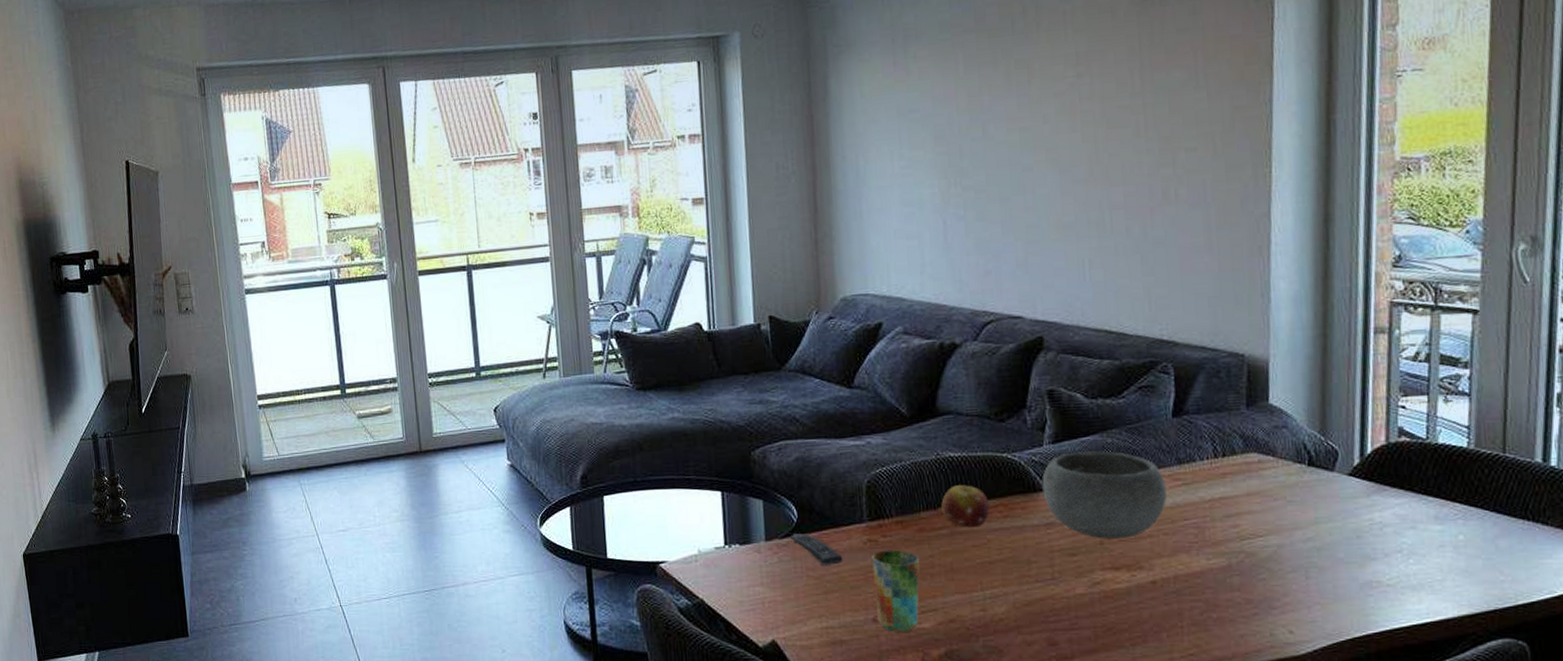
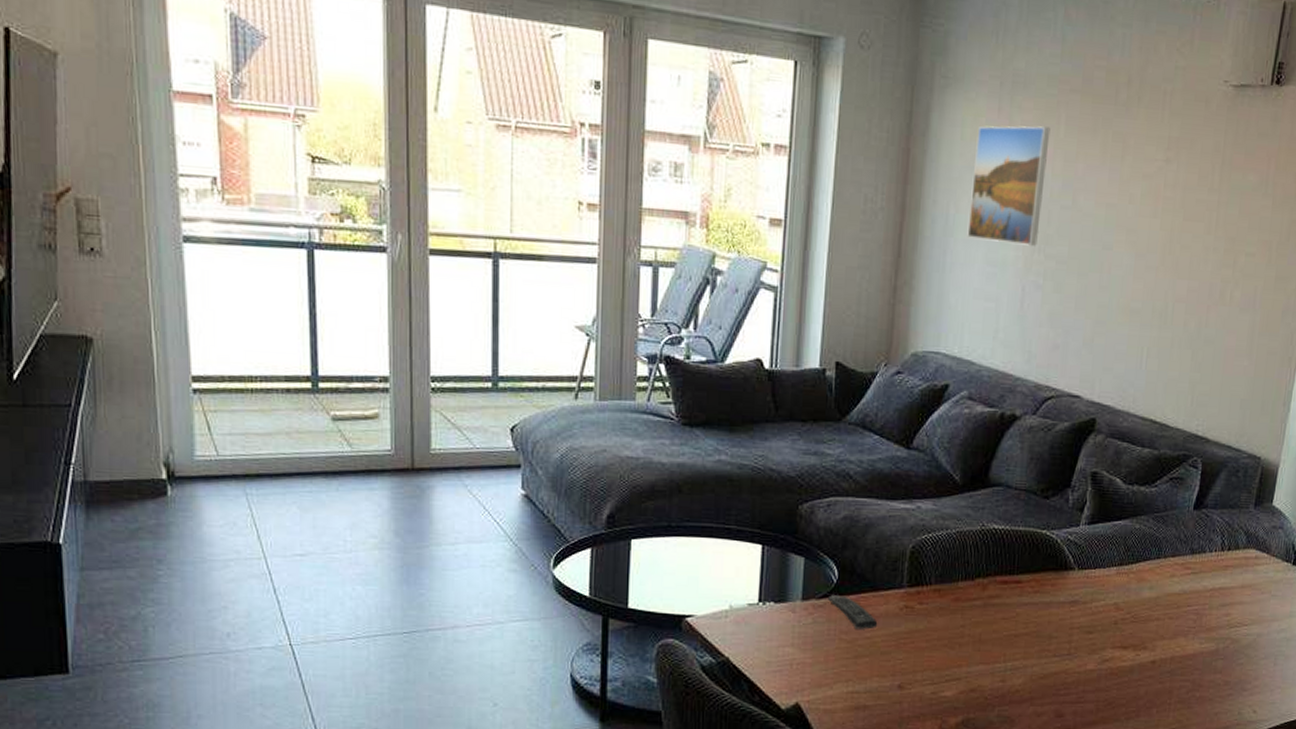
cup: present [872,550,920,632] -> none [903,617,950,699]
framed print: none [876,69,952,184] -> present [967,126,1051,246]
fruit: present [941,485,990,528] -> none [978,558,1023,601]
bowl: present [1042,451,1168,539] -> none [1072,534,1179,620]

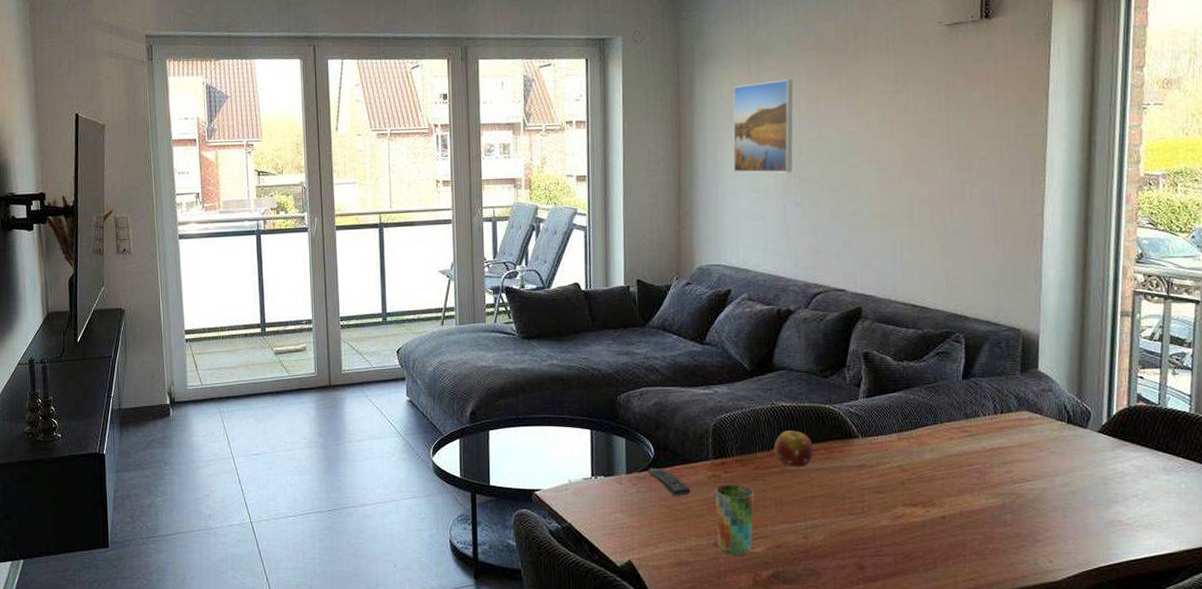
cup: none [903,617,950,699] -> present [715,484,754,555]
fruit: none [978,558,1023,601] -> present [774,430,813,467]

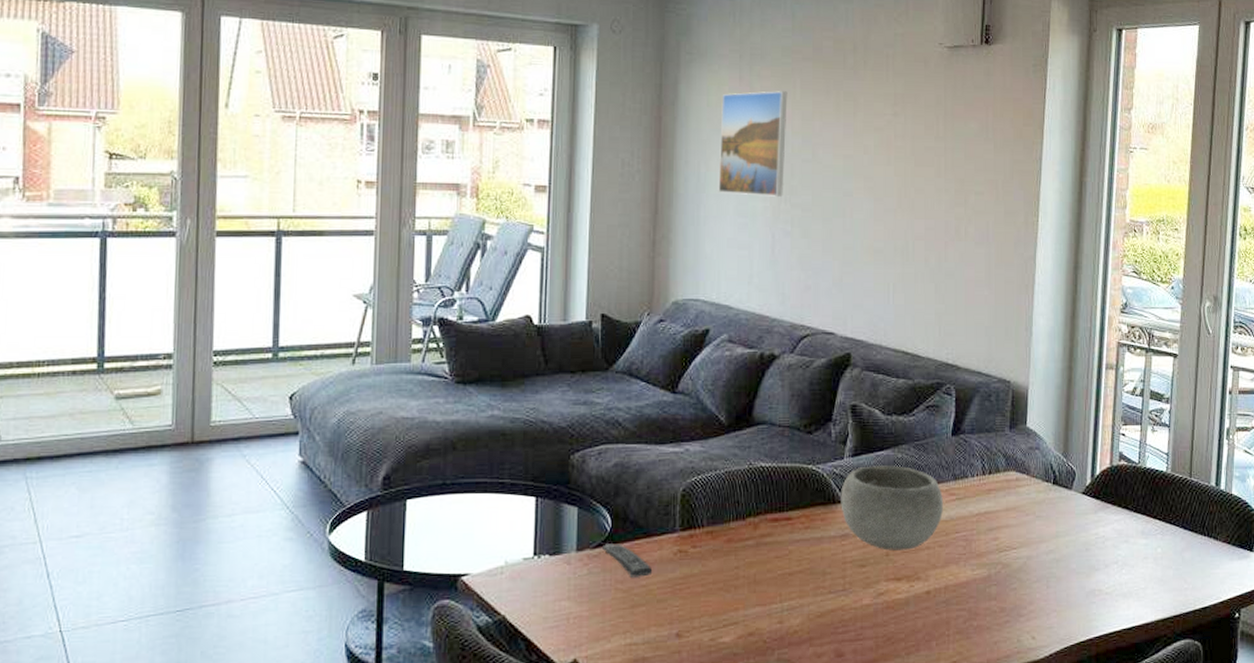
cup: present [715,484,754,555] -> none [680,561,725,647]
fruit: present [774,430,813,467] -> none [750,495,793,539]
bowl: none [856,405,957,480] -> present [841,465,944,551]

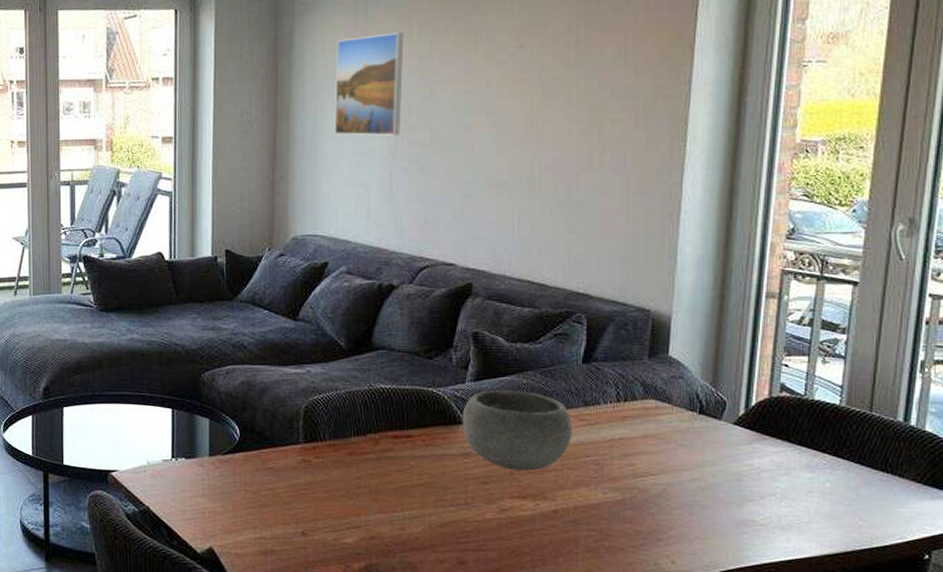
remote control: present [601,543,653,578] -> none [231,451,279,481]

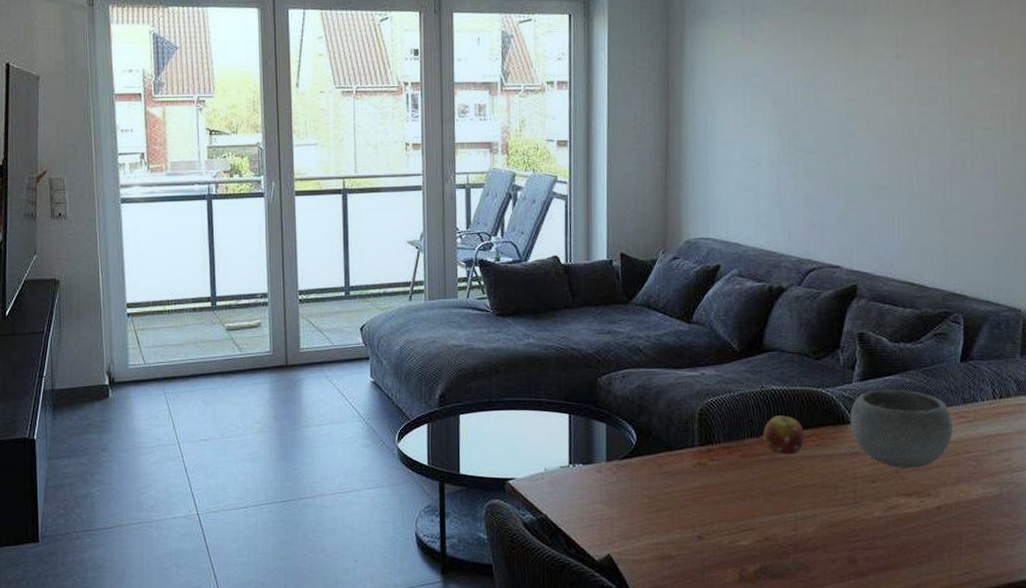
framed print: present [334,32,404,136] -> none [724,41,789,141]
fruit: none [370,414,413,454] -> present [763,416,804,455]

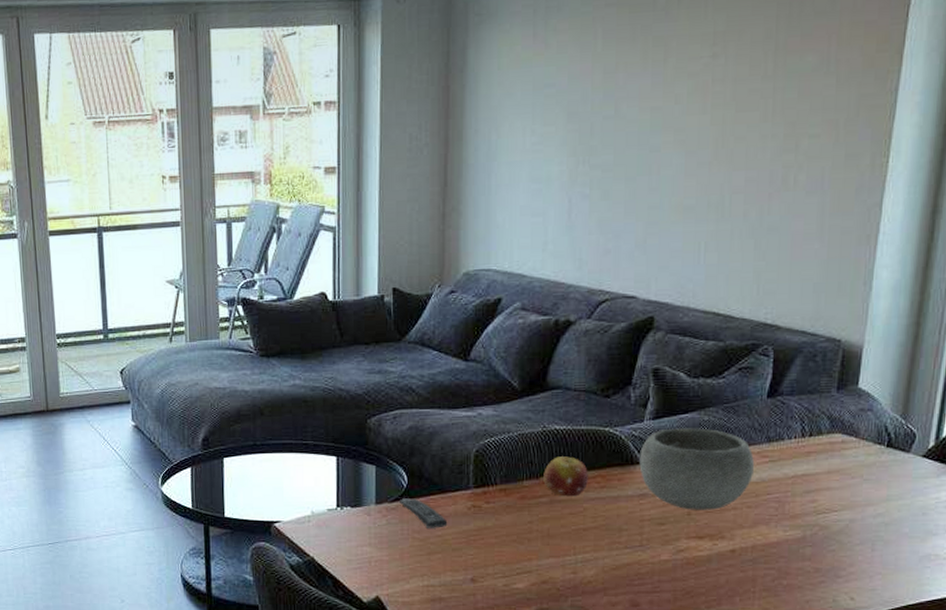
remote control: none [628,456,675,486] -> present [398,498,448,528]

